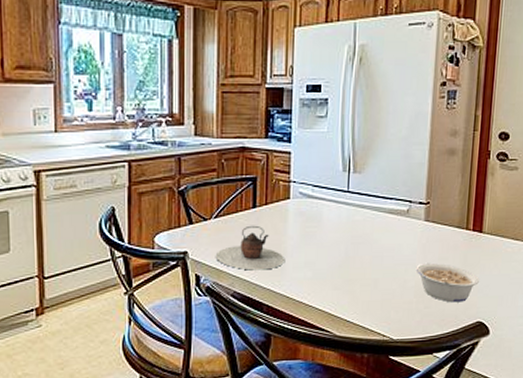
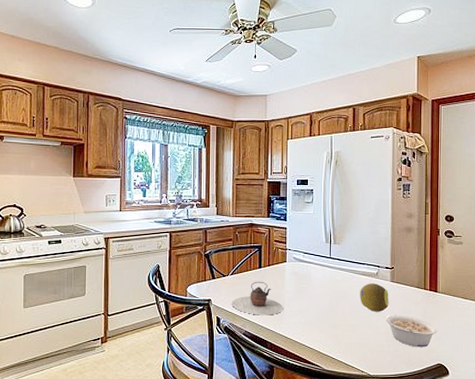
fruit: none [384,223,422,260] -> present [360,283,389,312]

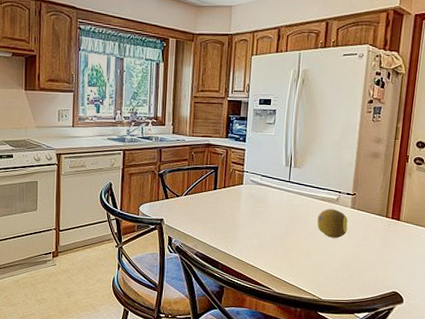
teapot: present [232,281,283,315] -> none [185,202,237,237]
legume: present [385,315,437,347] -> none [342,242,396,275]

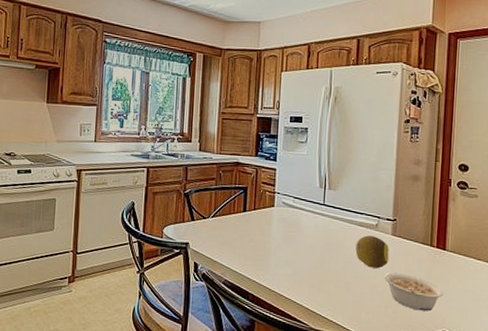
legume: none [342,242,396,275] -> present [384,273,444,312]

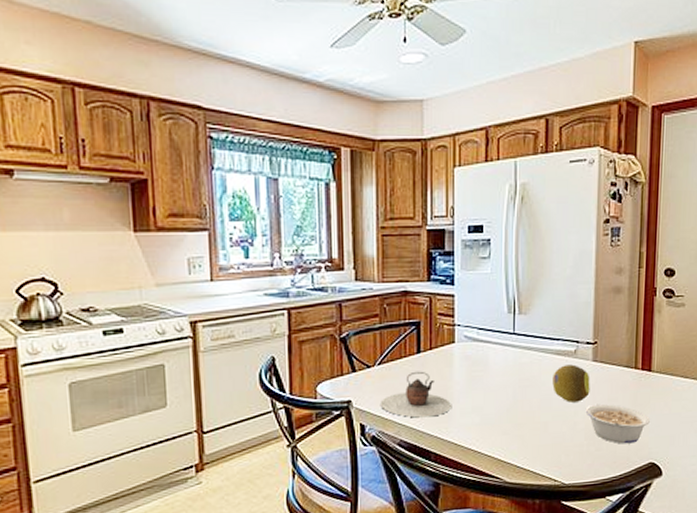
teapot: none [212,226,268,265] -> present [381,371,451,418]

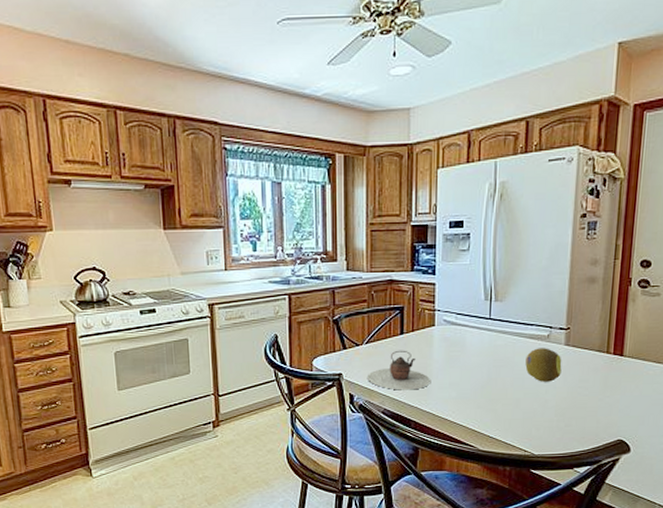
legume: present [585,404,650,444] -> none [556,385,620,422]

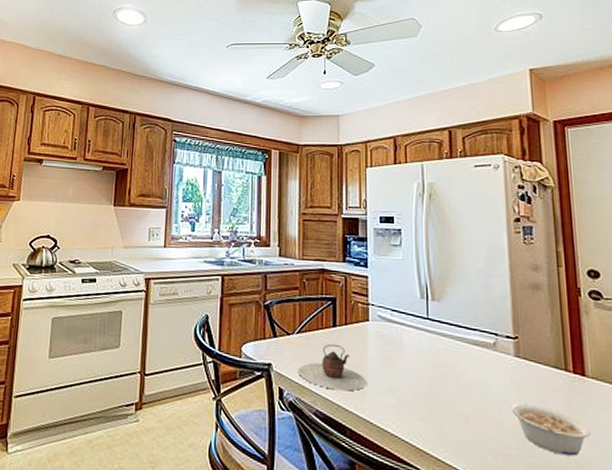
fruit: present [525,348,562,382] -> none [471,356,515,399]
legume: none [556,385,620,422] -> present [511,404,591,456]

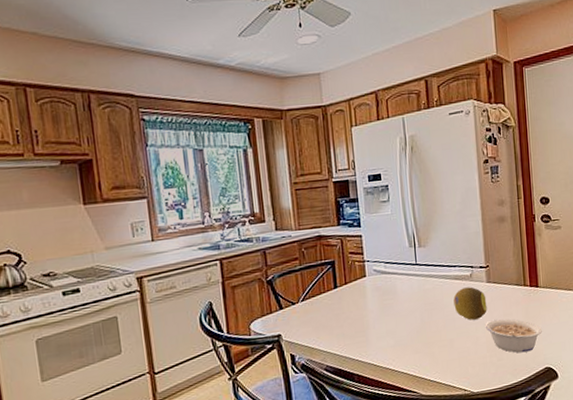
teapot: present [299,343,366,391] -> none [307,303,368,345]
fruit: none [471,356,515,399] -> present [453,287,487,320]

